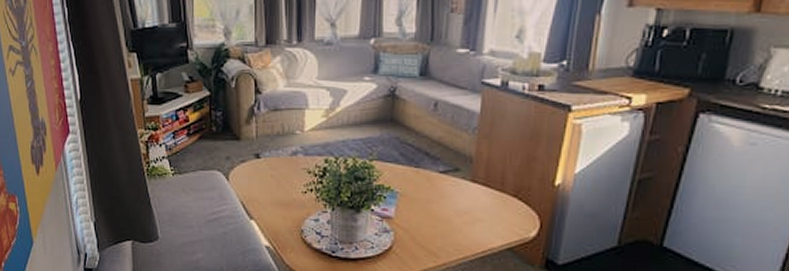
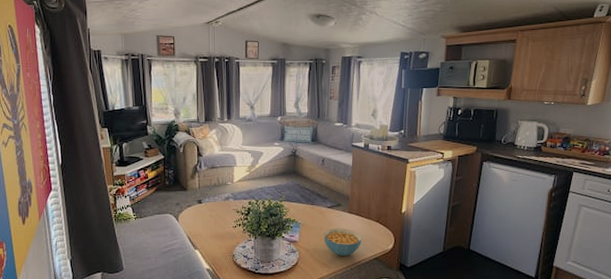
cereal bowl: none [431,202,489,242] -> present [324,228,362,256]

